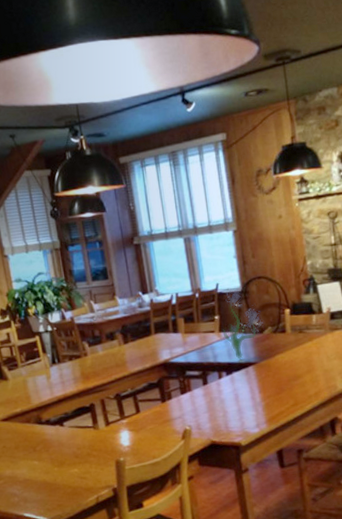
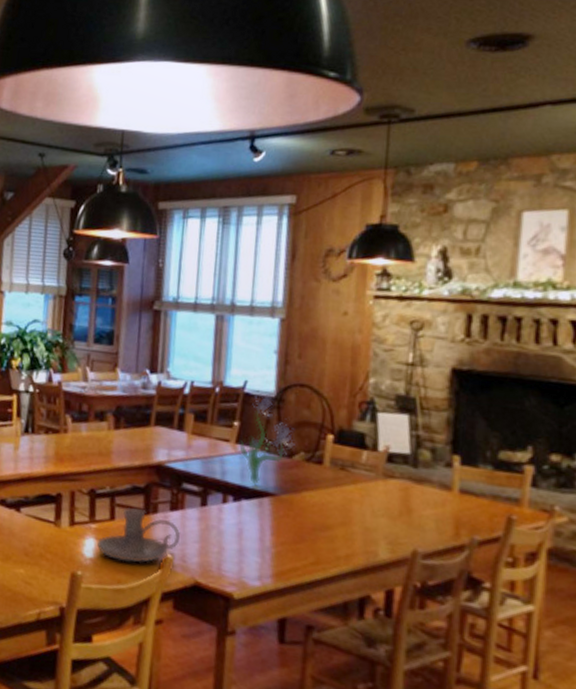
candle holder: none [130,399,193,442] -> present [96,508,180,564]

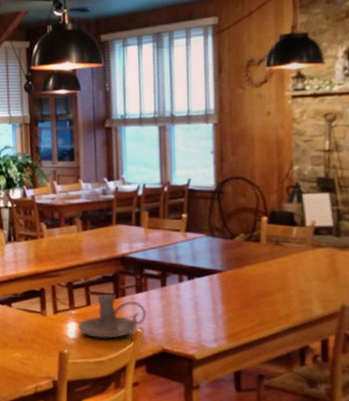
flower arrangement: present [239,390,295,485] -> none [189,186,236,265]

